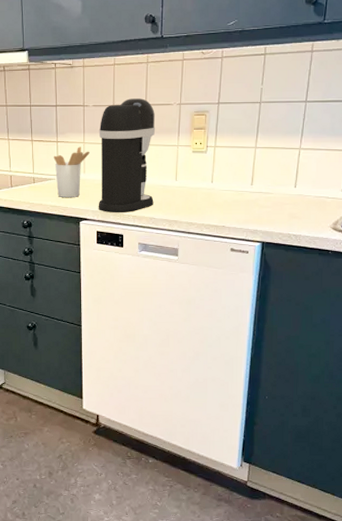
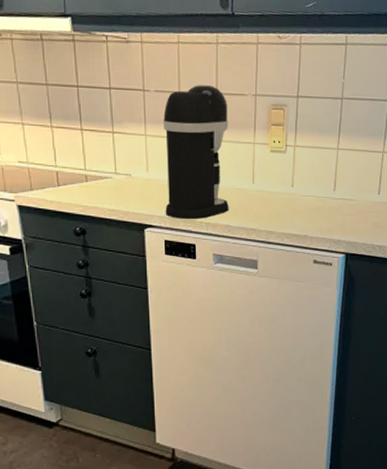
utensil holder: present [53,147,90,197] -> none [109,139,153,200]

